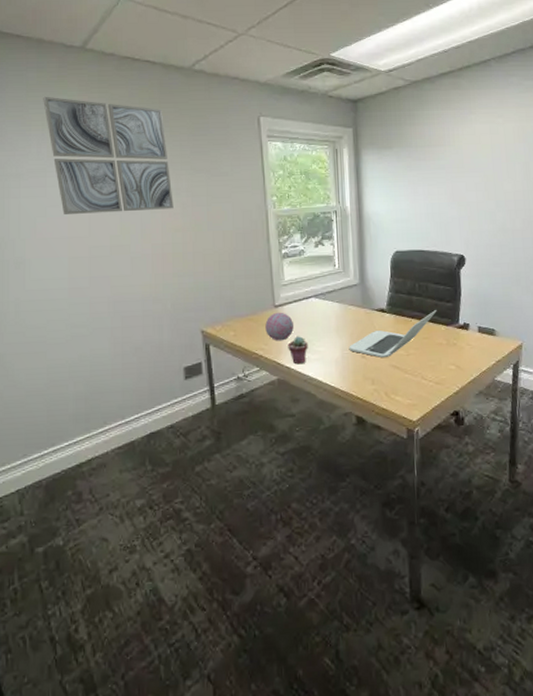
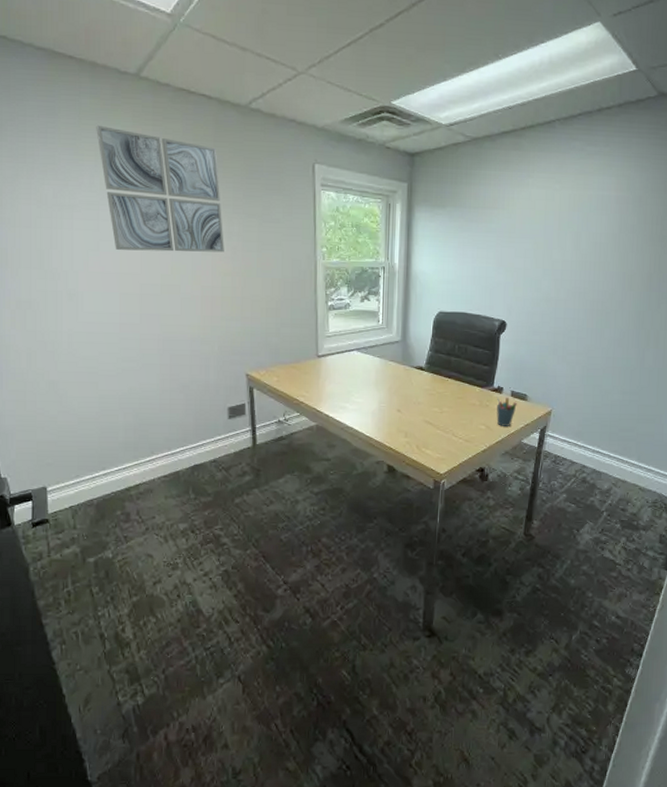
decorative orb: present [265,312,293,341] -> none [307,362,334,390]
potted succulent: present [288,336,308,365] -> none [328,387,347,413]
laptop: present [349,310,437,358] -> none [386,372,474,414]
pen holder: none [464,333,486,365] -> present [496,396,517,426]

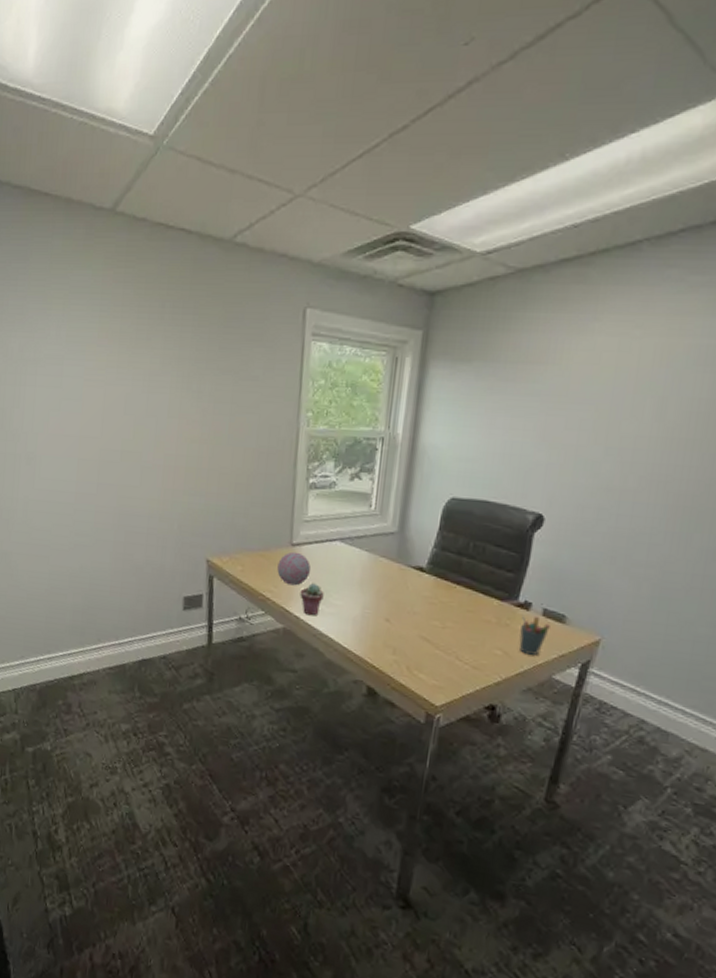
wall art: present [96,125,224,253] -> none [66,269,194,415]
decorative orb: none [307,362,334,390] -> present [277,551,311,586]
potted succulent: none [328,387,347,413] -> present [300,583,324,616]

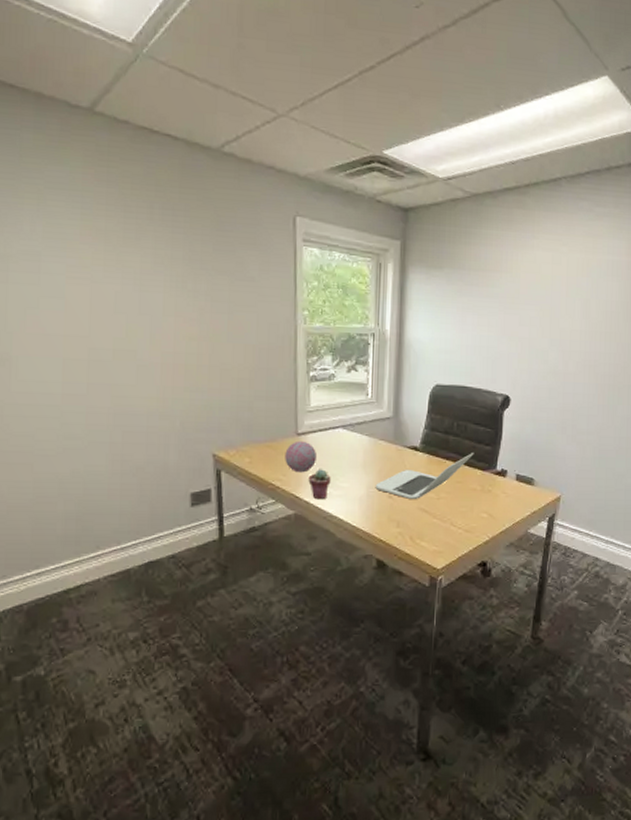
laptop: none [371,579,492,627] -> present [375,453,474,500]
pen holder: present [519,614,550,655] -> none [500,481,523,514]

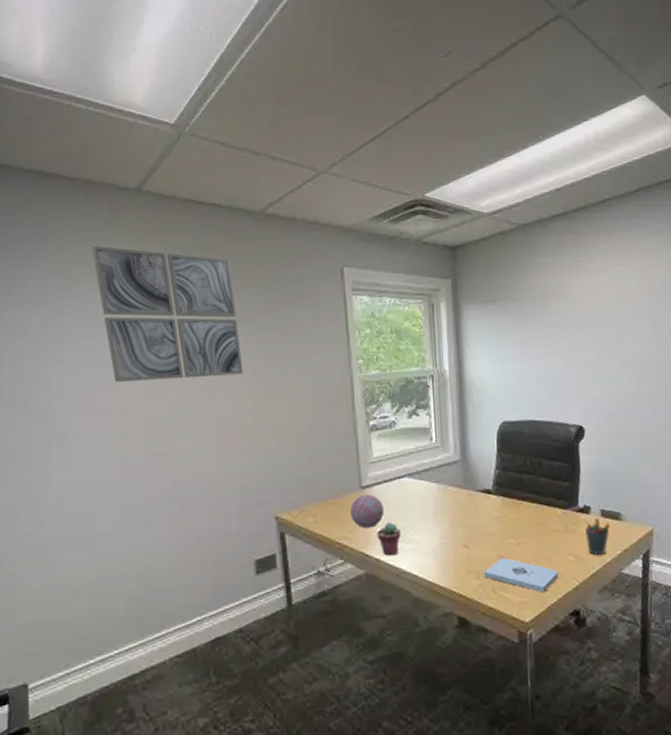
wall art: none [39,164,190,314] -> present [92,245,243,382]
laptop: present [375,453,474,500] -> none [448,491,552,548]
notepad: none [404,510,472,544] -> present [483,557,559,593]
pen holder: none [500,481,523,514] -> present [585,517,610,555]

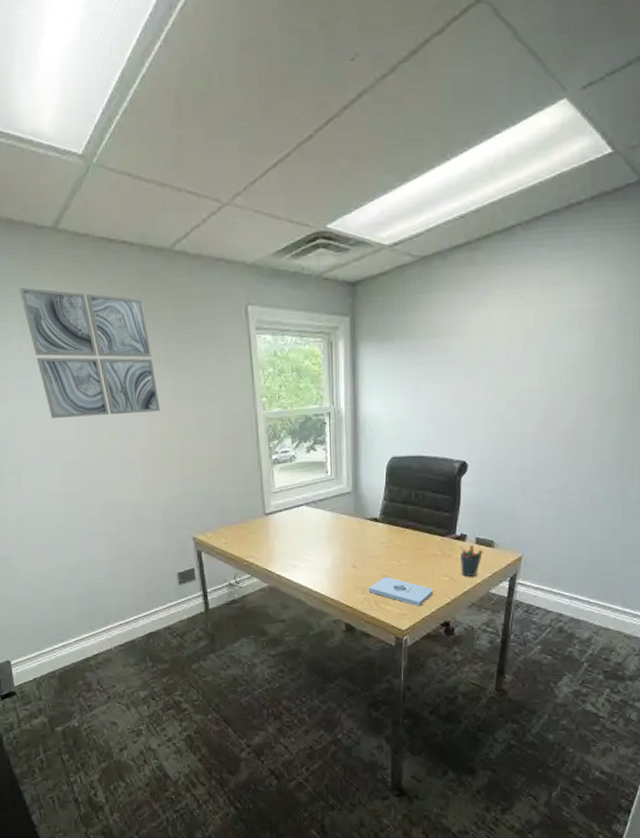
decorative orb: present [350,494,384,529] -> none [256,520,284,549]
potted succulent: present [377,522,401,556] -> none [278,545,299,573]

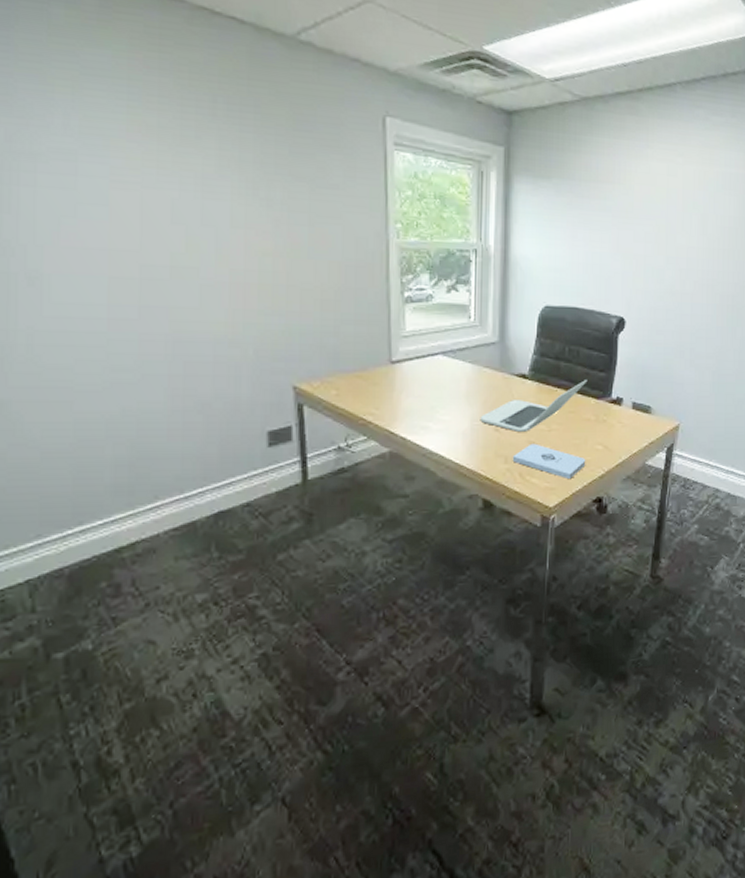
wall art: present [19,287,160,418] -> none [74,45,263,225]
laptop: none [339,520,433,568] -> present [480,380,588,433]
pen holder: present [461,544,483,577] -> none [616,409,639,445]

